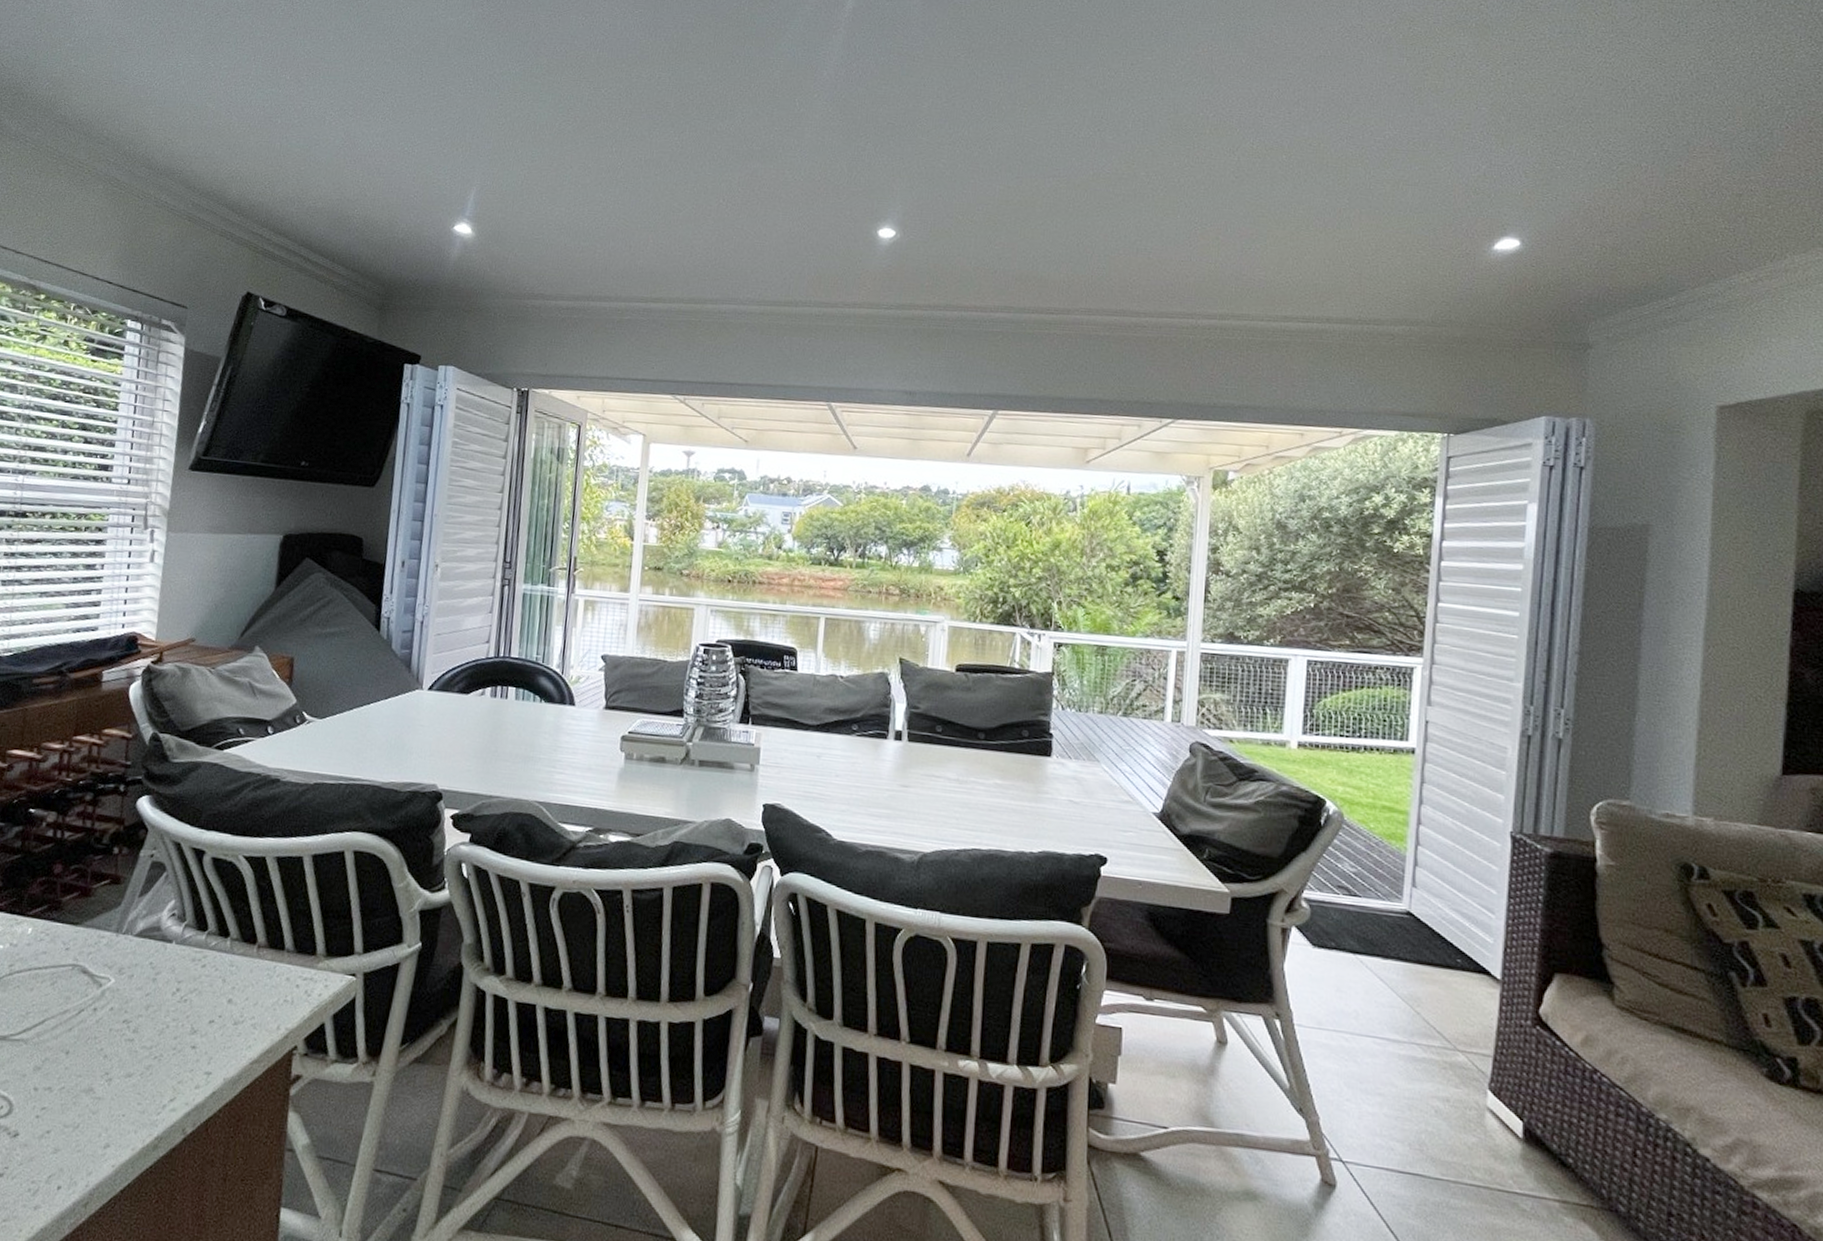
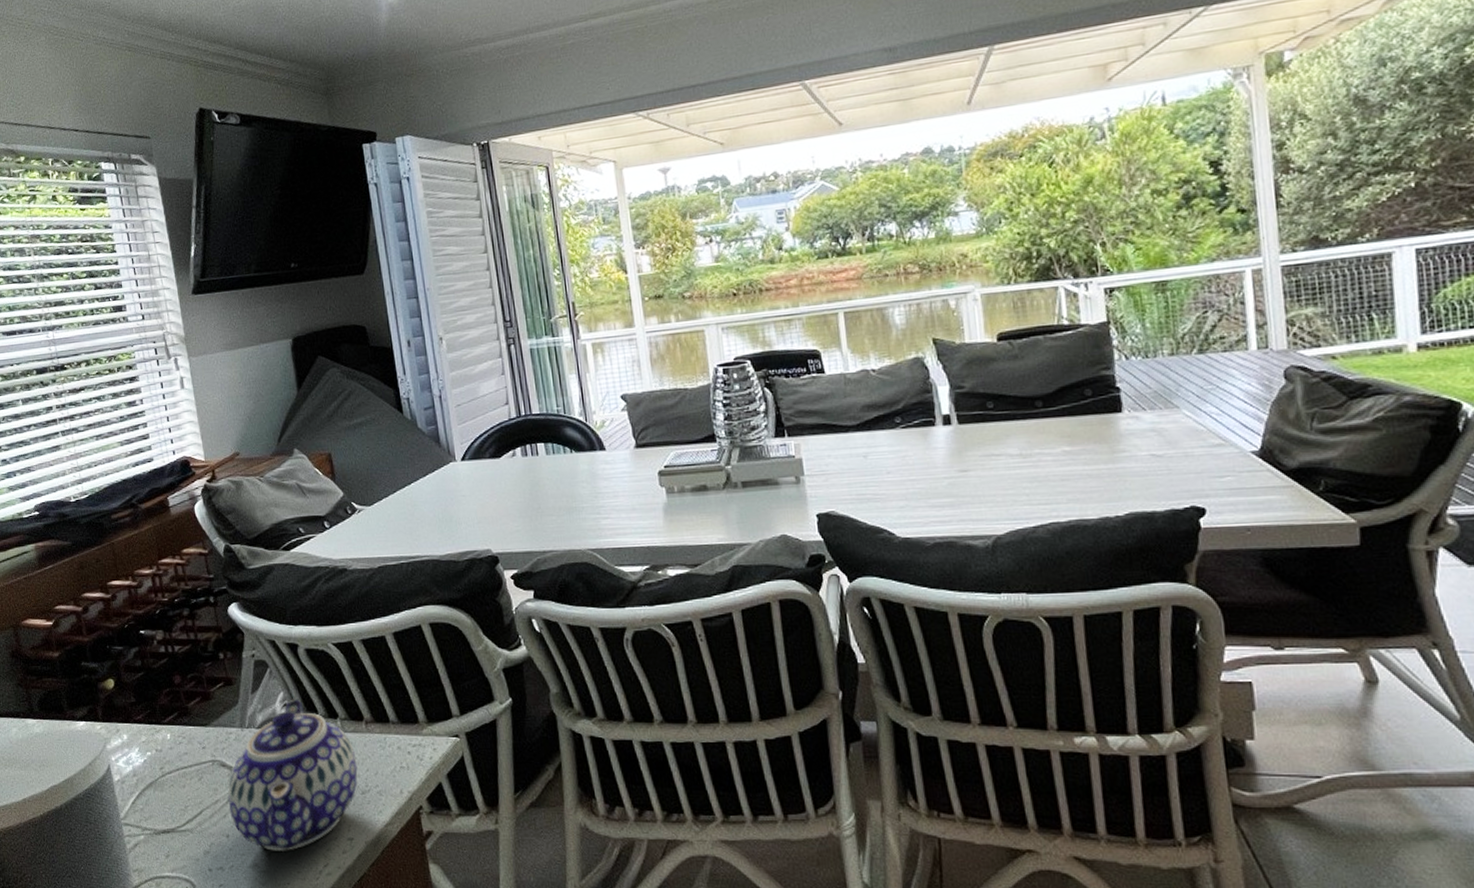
teapot: none [77,909,238,1079] -> present [227,699,358,851]

